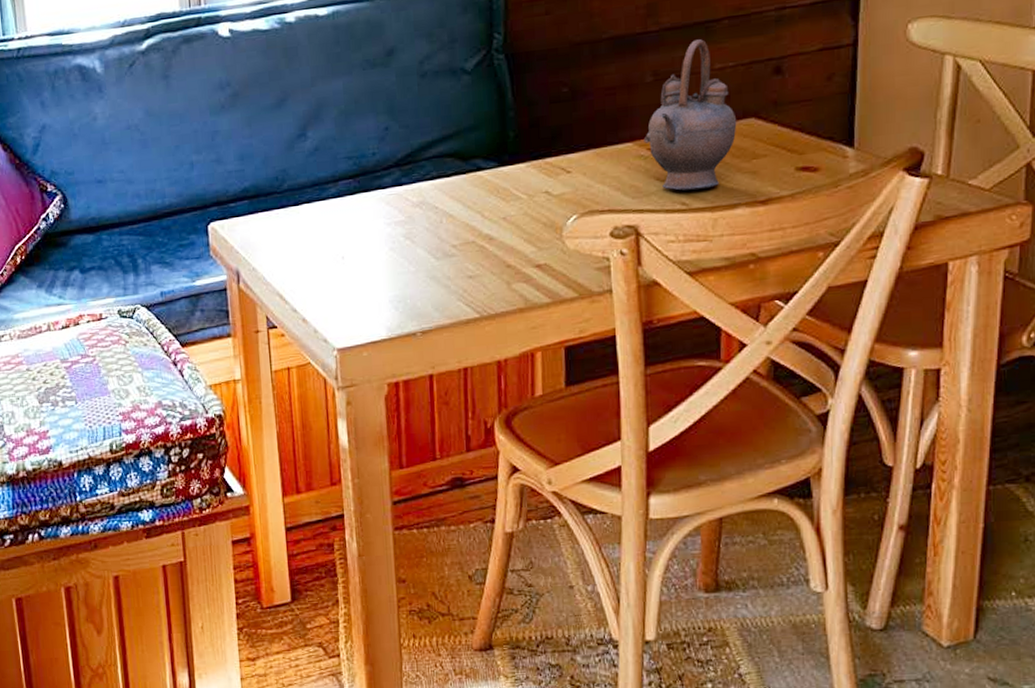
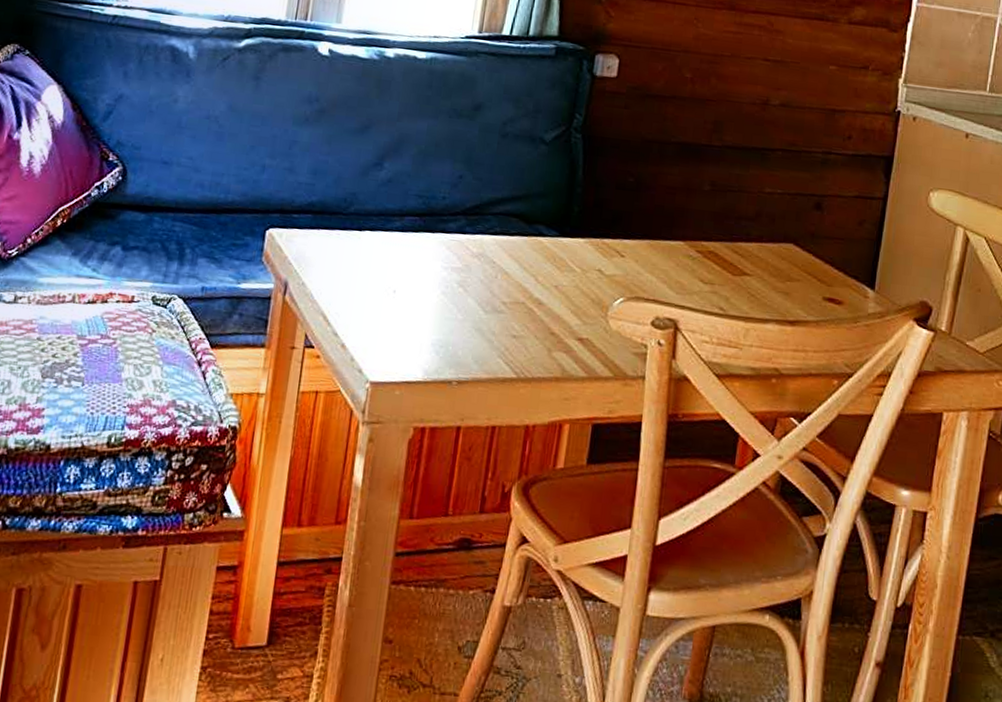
teapot: present [643,39,737,191] -> none [694,162,778,299]

